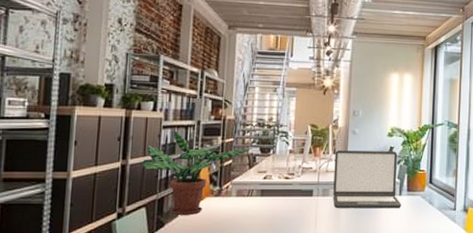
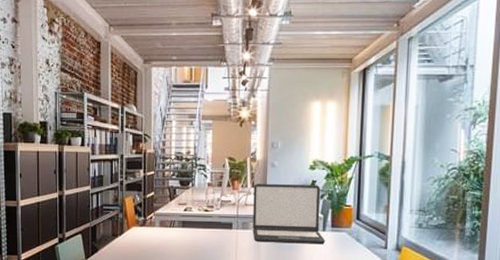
potted plant: present [139,130,254,215] -> none [73,164,173,242]

